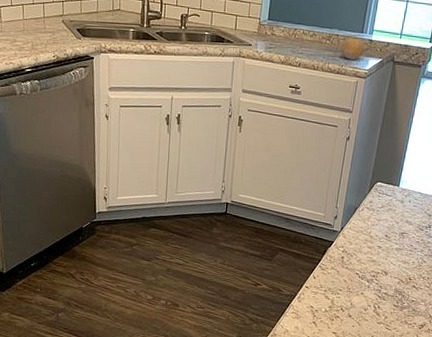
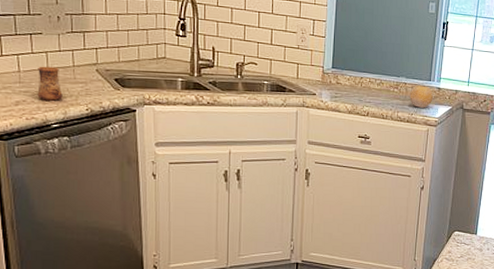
cup: none [15,17,35,48] -> present [37,66,63,101]

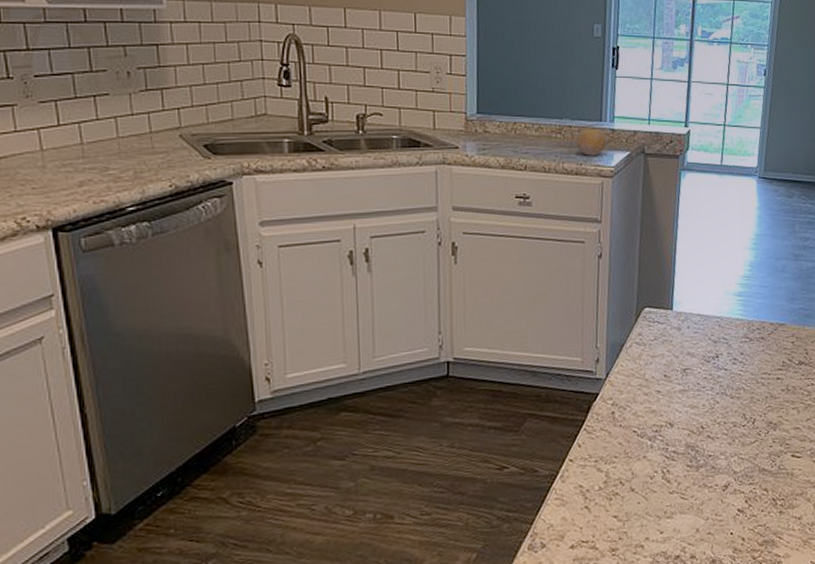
cup: present [37,66,63,101] -> none [105,135,139,178]

